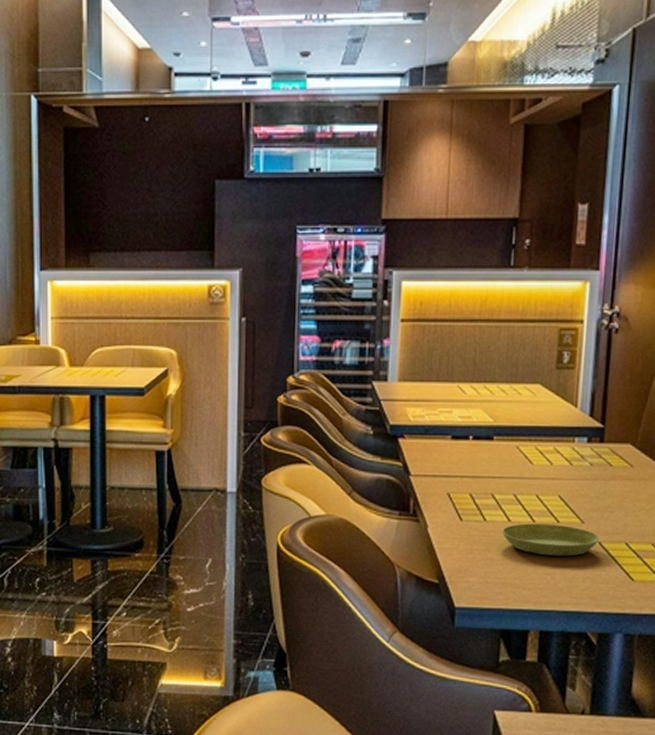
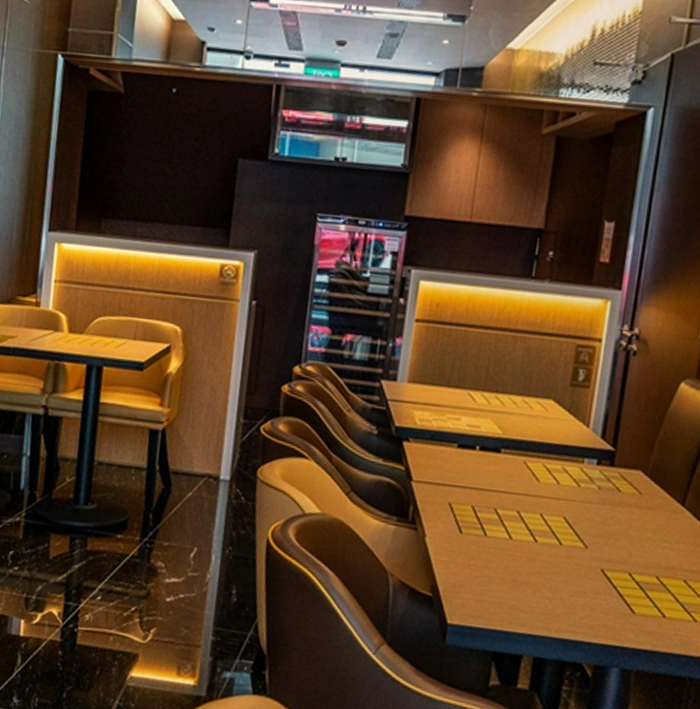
saucer: present [502,523,600,557] -> none [502,542,603,582]

